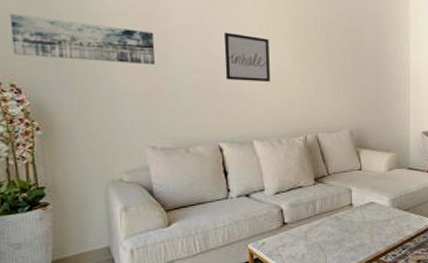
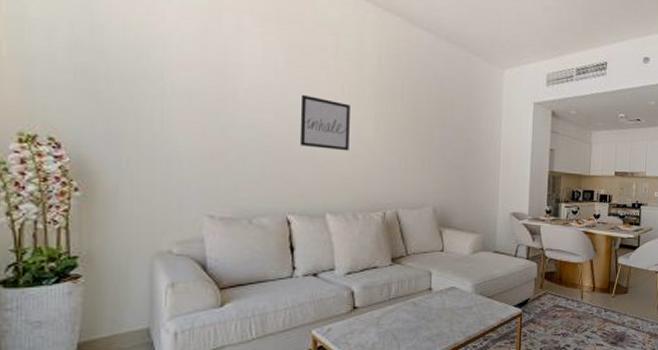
wall art: present [9,13,156,65] -> none [55,58,222,125]

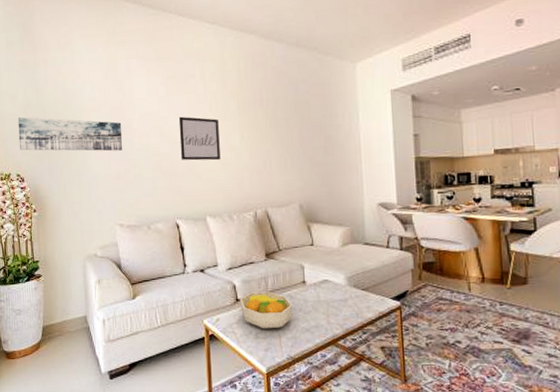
wall art: none [55,58,222,125] -> present [17,117,123,151]
fruit bowl: none [358,299,415,339] -> present [240,292,293,329]

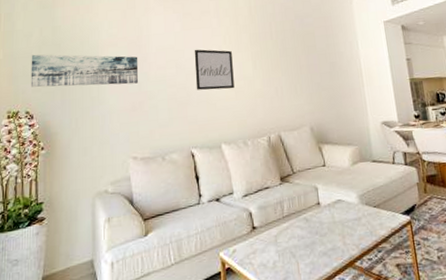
fruit bowl: present [240,292,293,329] -> none [257,216,309,257]

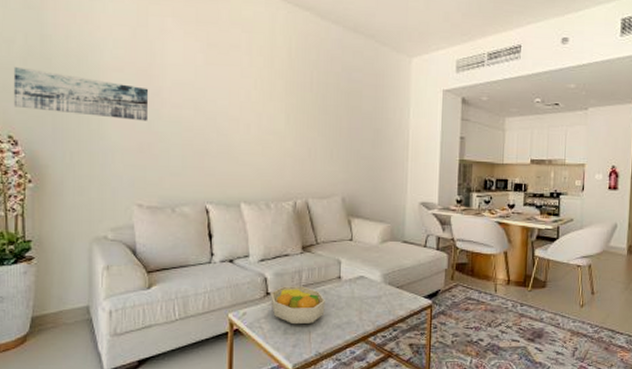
wall art: present [194,49,235,90] -> none [216,90,263,143]
fruit bowl: none [257,216,309,257] -> present [270,286,325,325]

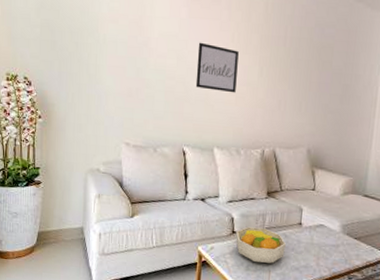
wall art: present [13,66,149,121] -> none [29,16,139,68]
wall art: none [216,90,263,143] -> present [195,42,239,93]

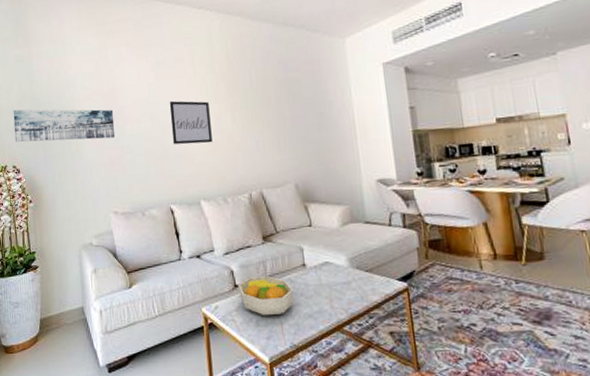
wall art: none [29,16,139,68] -> present [13,109,116,142]

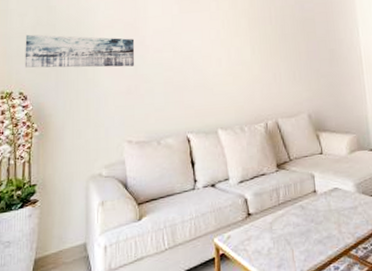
wall art: present [169,100,213,145] -> none [191,32,232,75]
fruit bowl: present [238,276,294,316] -> none [252,203,305,244]

